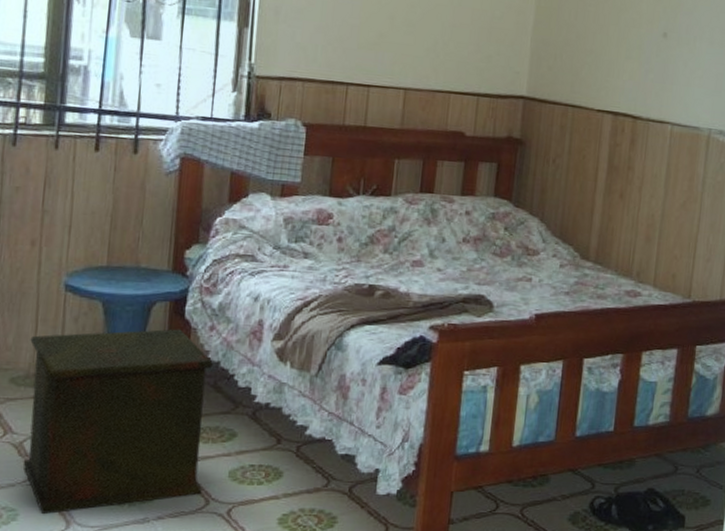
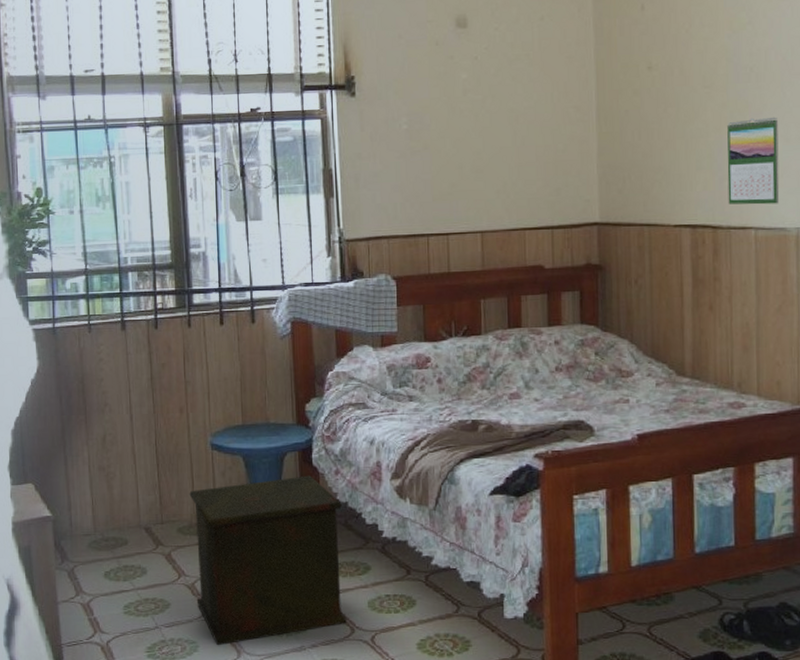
calendar: none [650,17,705,103] -> present [727,117,780,205]

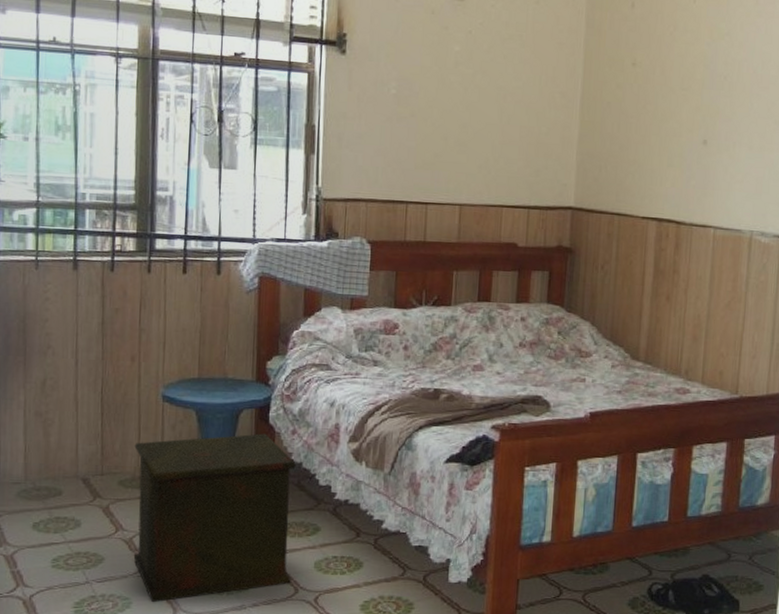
calendar: present [727,117,780,205] -> none [693,124,744,207]

